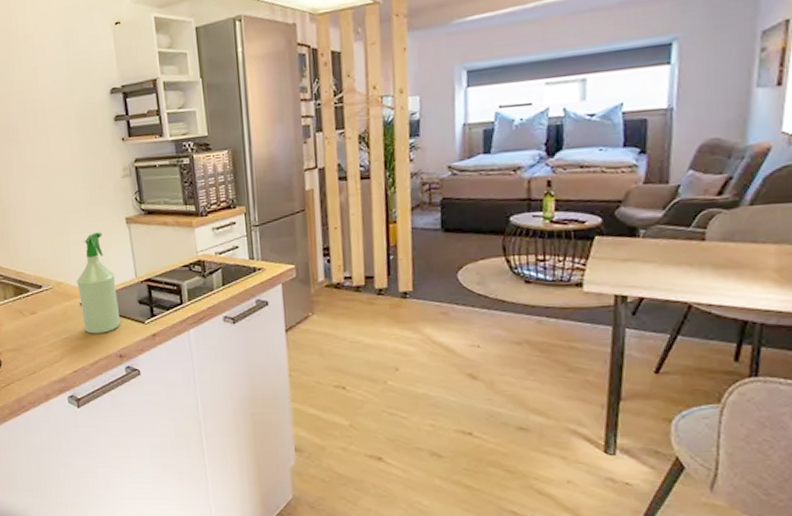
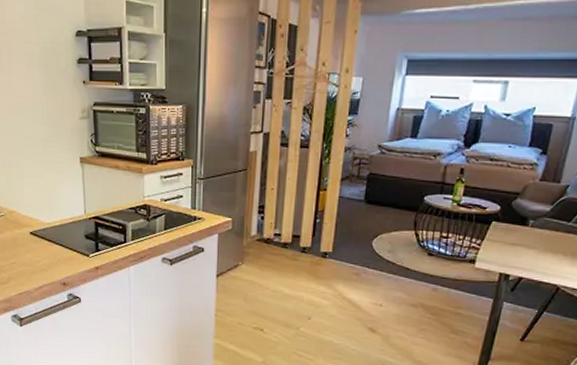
spray bottle: present [77,231,121,334] -> none [28,167,67,262]

